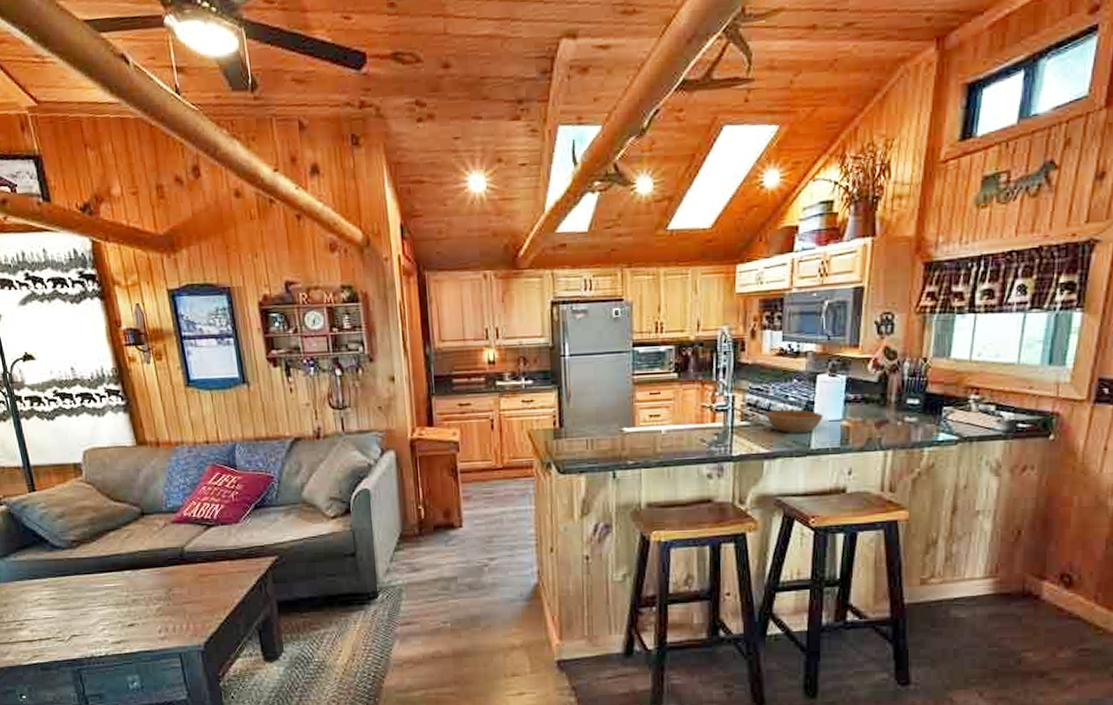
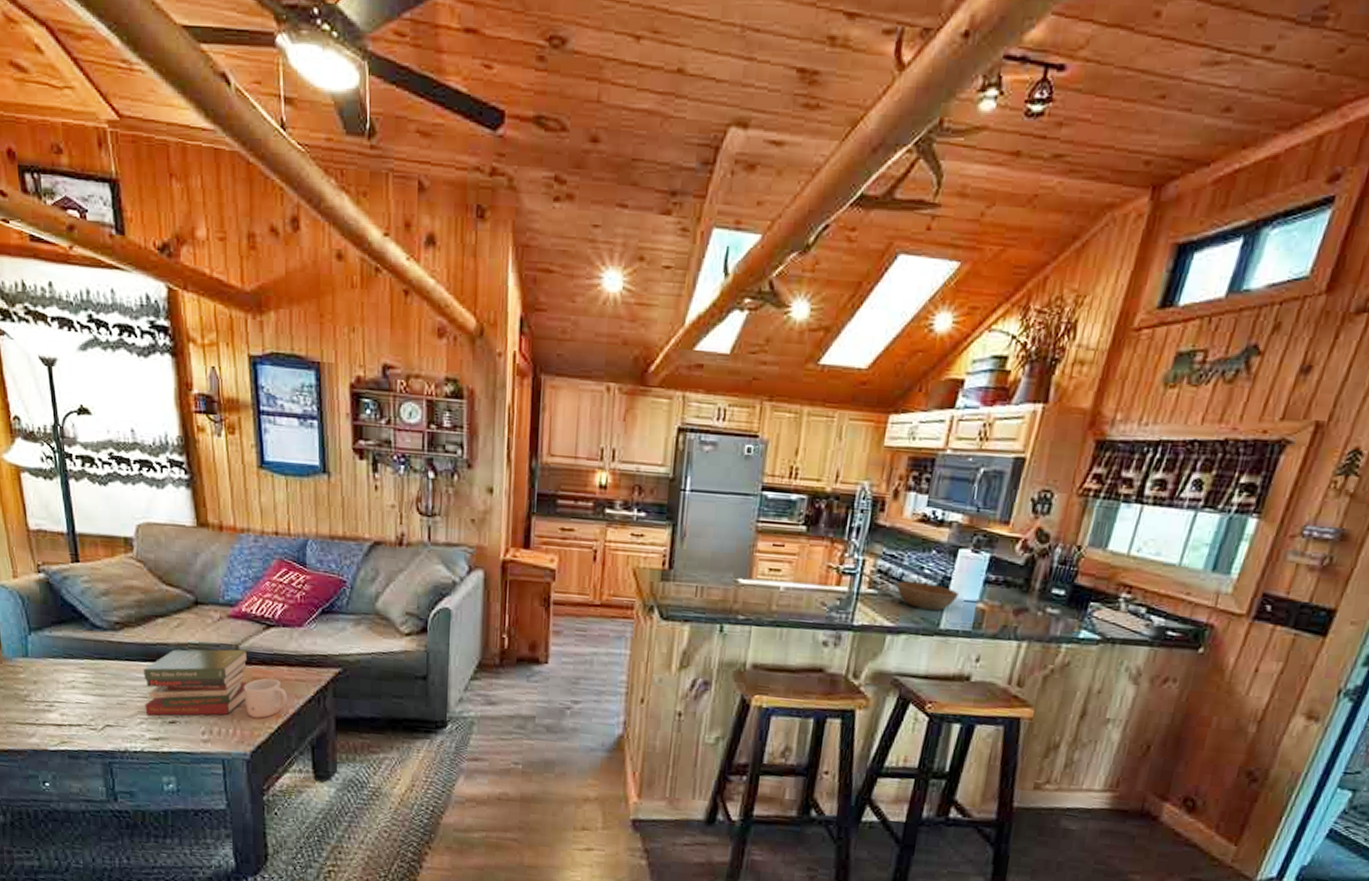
books: none [100,550,197,622] -> present [143,649,249,716]
mug: none [191,573,233,611] -> present [243,677,288,718]

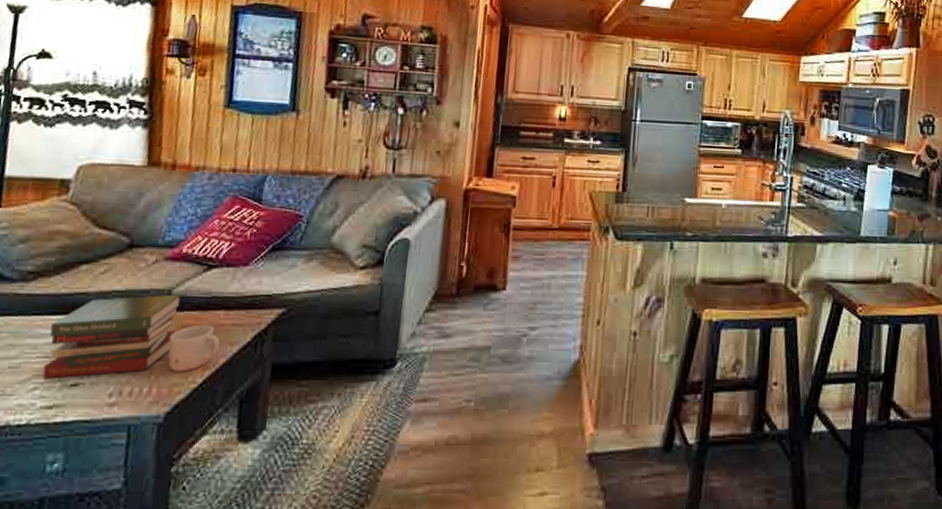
bowl: present [896,581,959,612] -> none [820,195,872,221]

